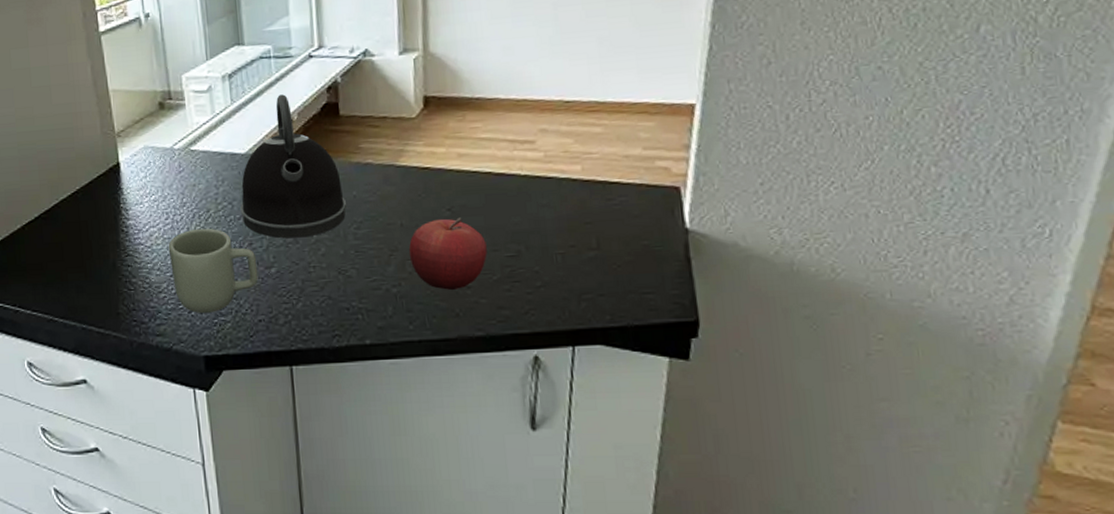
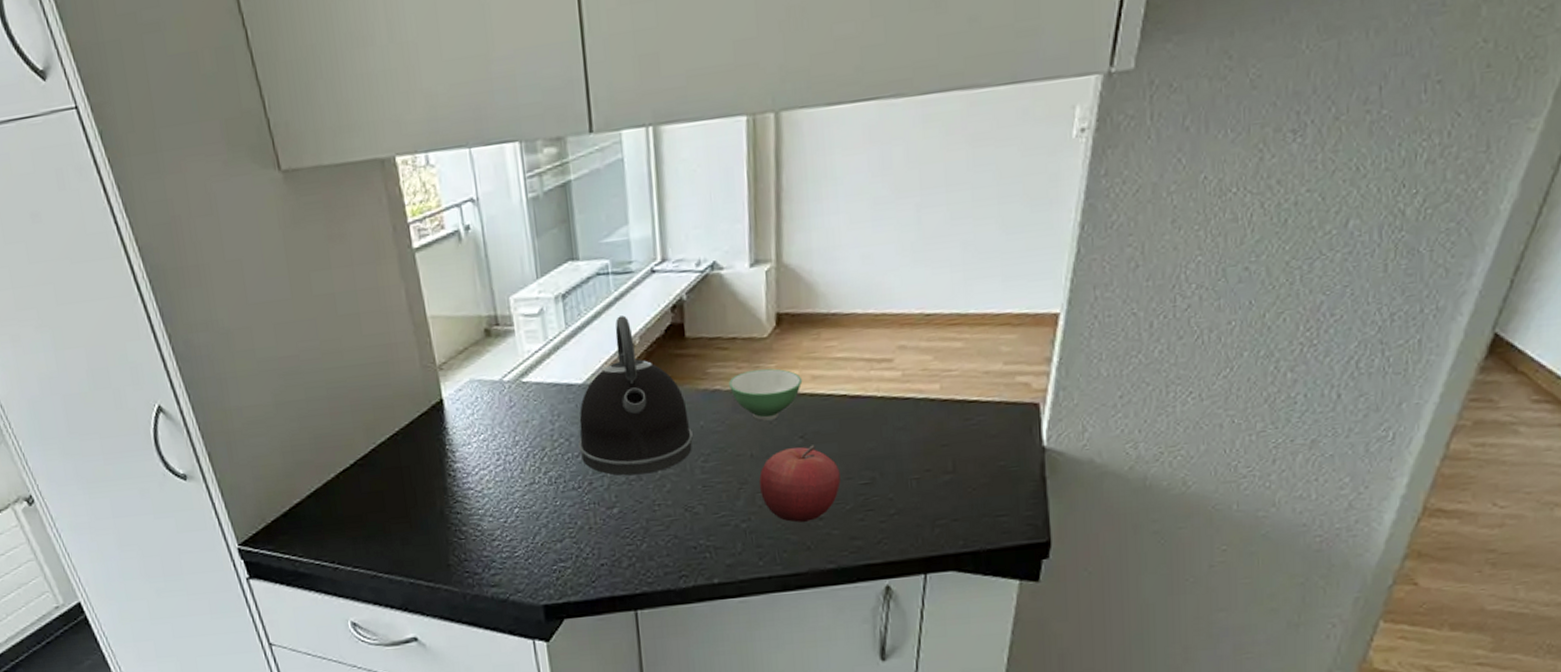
mug: present [168,228,259,313] -> none [500,468,600,560]
bowl: none [379,145,449,194] -> present [728,368,803,421]

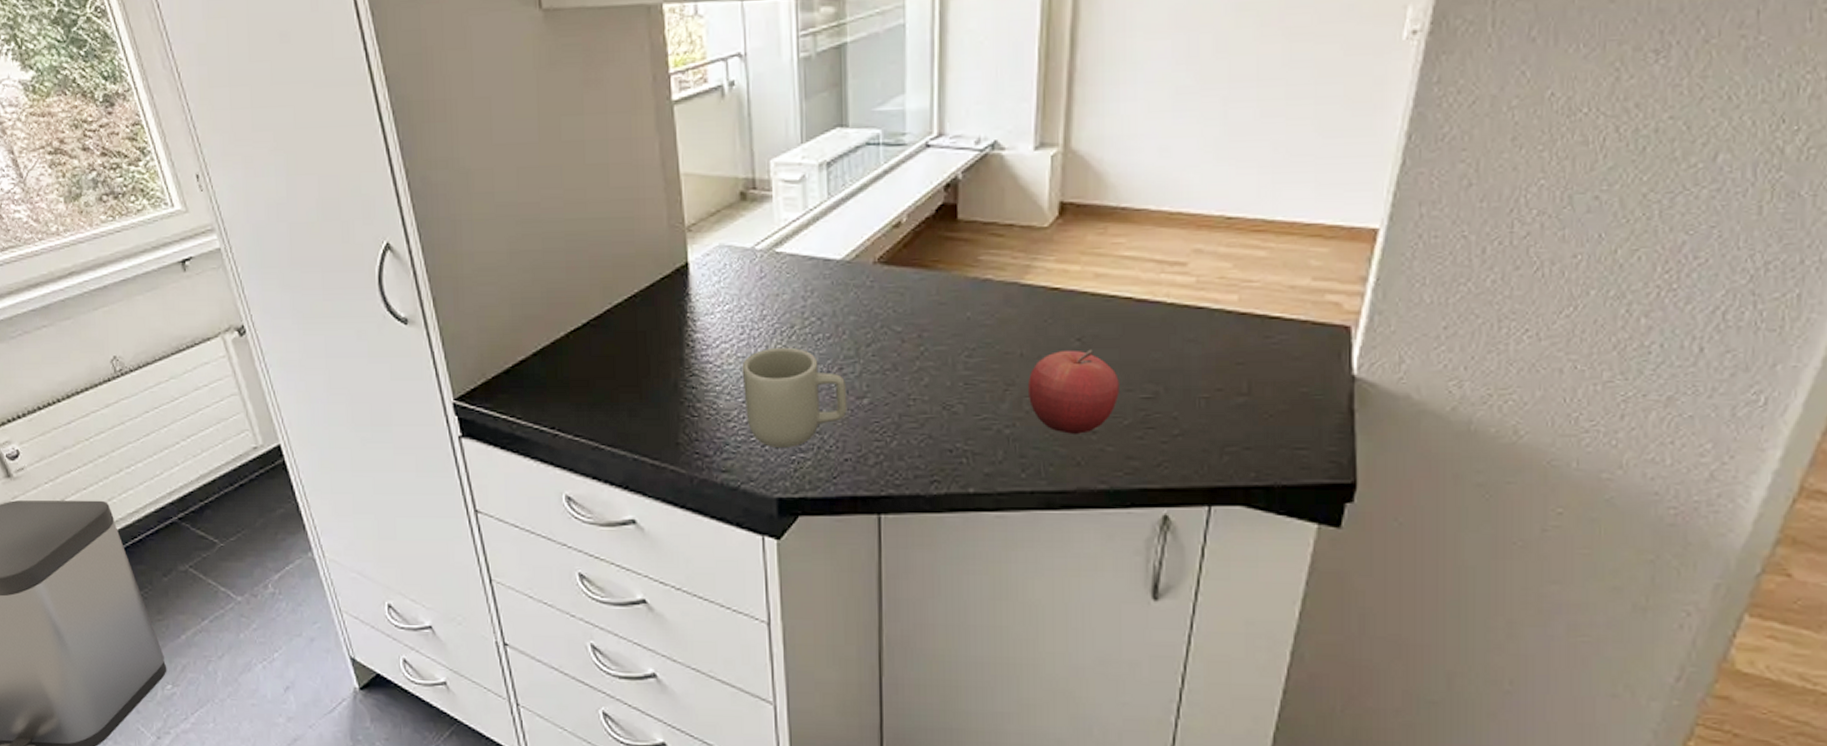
mug: none [500,468,600,560] -> present [742,347,847,447]
kettle: present [578,315,694,476] -> none [830,190,959,364]
bowl: present [728,368,803,421] -> none [1001,260,1084,318]

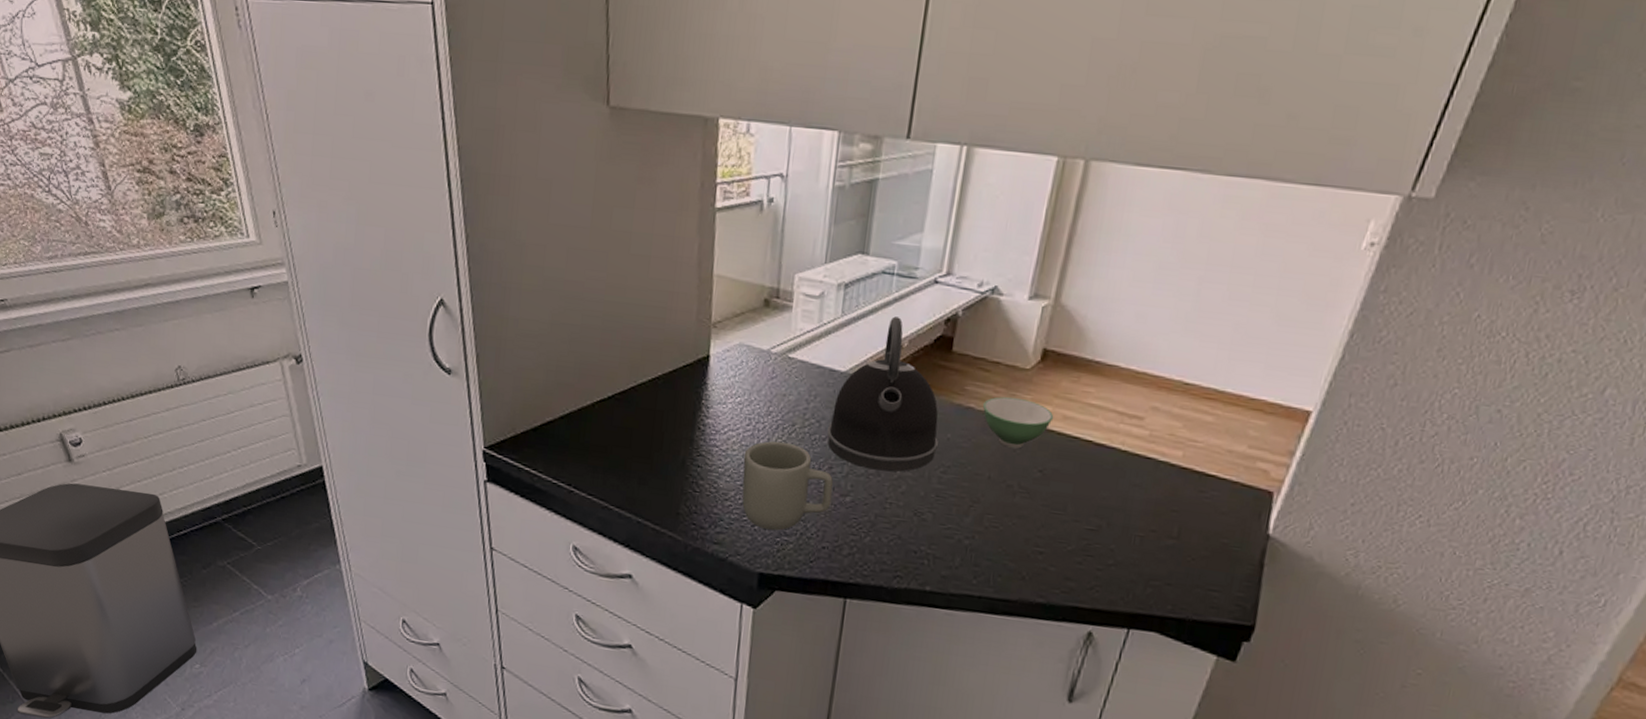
kettle: none [830,190,959,364] -> present [826,316,939,472]
bowl: none [1001,260,1084,318] -> present [982,396,1054,449]
fruit: present [1027,349,1119,434] -> none [989,479,1070,553]

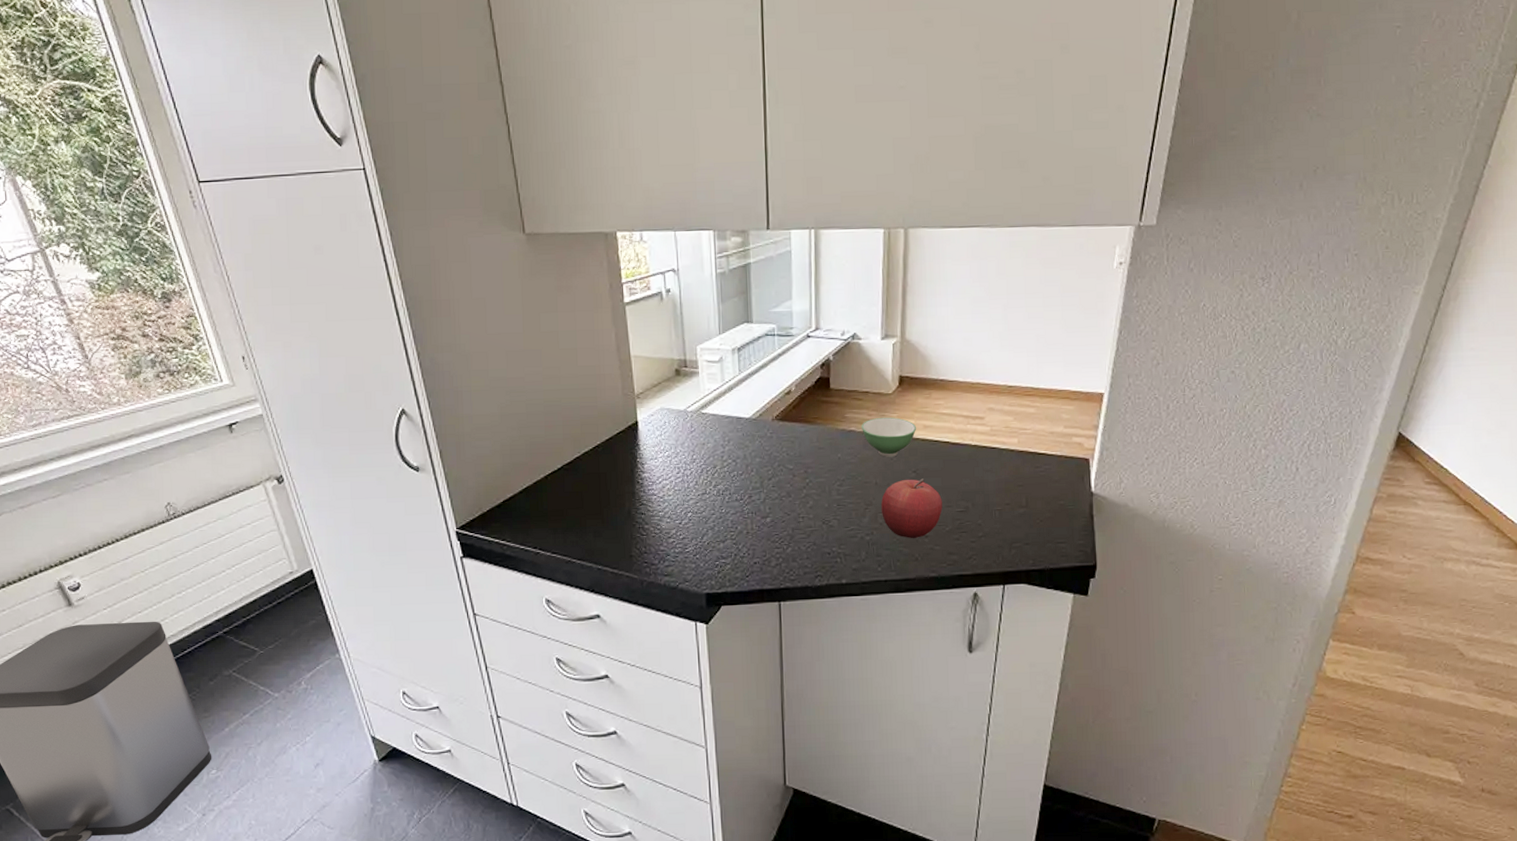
mug: present [742,441,834,531] -> none [678,482,756,556]
kettle: present [826,316,939,472] -> none [742,368,833,493]
fruit: none [989,479,1070,553] -> present [881,478,942,538]

